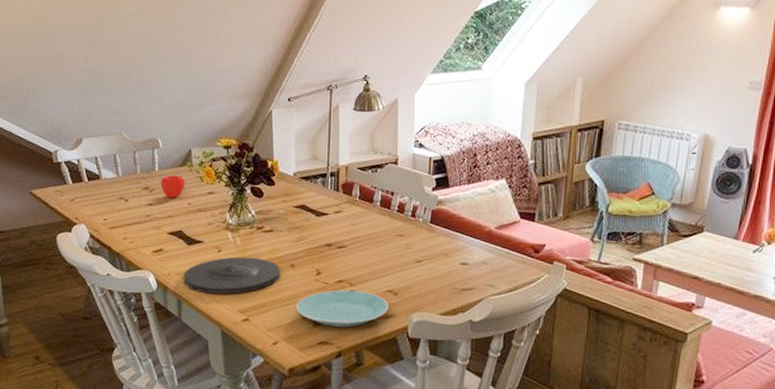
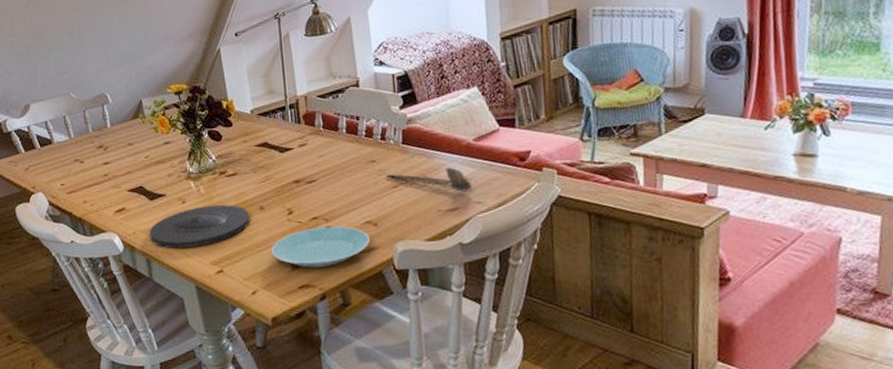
apple: present [160,175,186,198] -> none [114,128,140,154]
spoon: none [411,249,488,274] -> present [386,167,472,192]

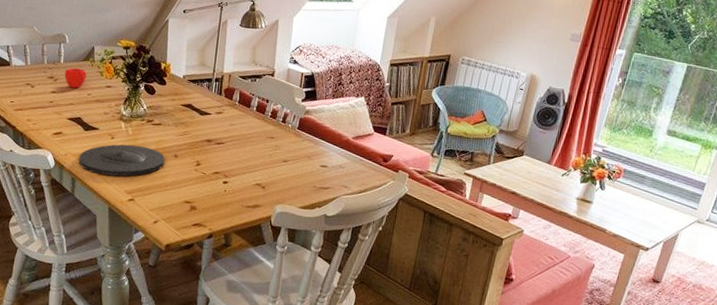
apple: none [114,128,140,154] -> present [64,68,87,89]
plate: present [272,225,370,268] -> none [176,180,257,213]
spoon: present [386,167,472,192] -> none [280,150,344,176]

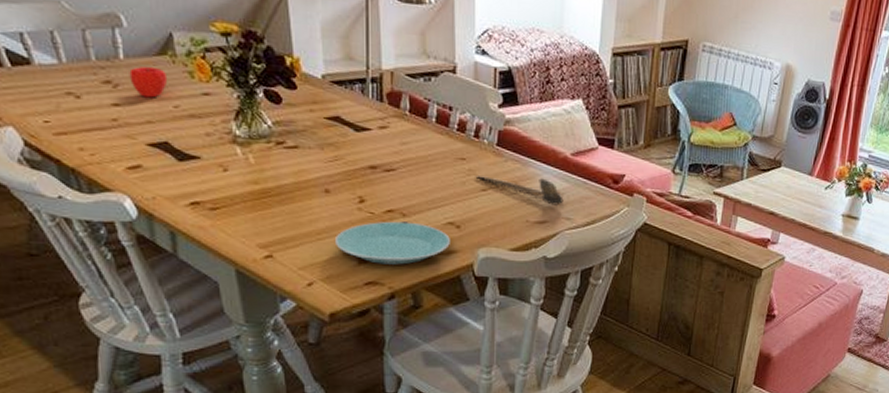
plate: present [78,144,165,177] -> none [175,178,312,225]
plate: none [176,180,257,213] -> present [335,221,450,265]
spoon: none [280,150,344,176] -> present [475,176,564,206]

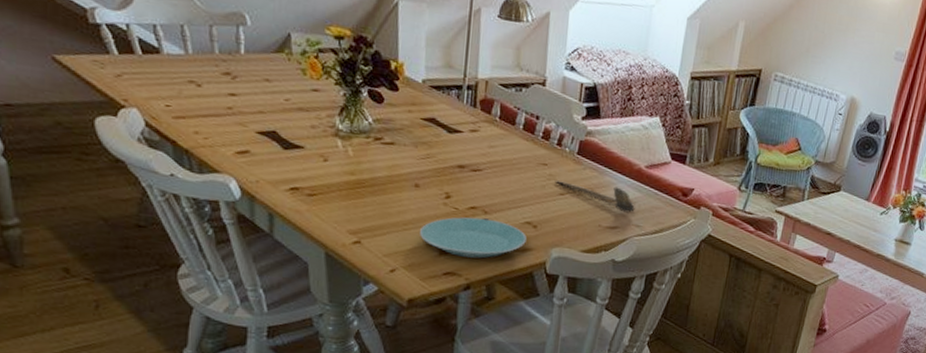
apple: present [129,66,168,98] -> none [247,62,282,91]

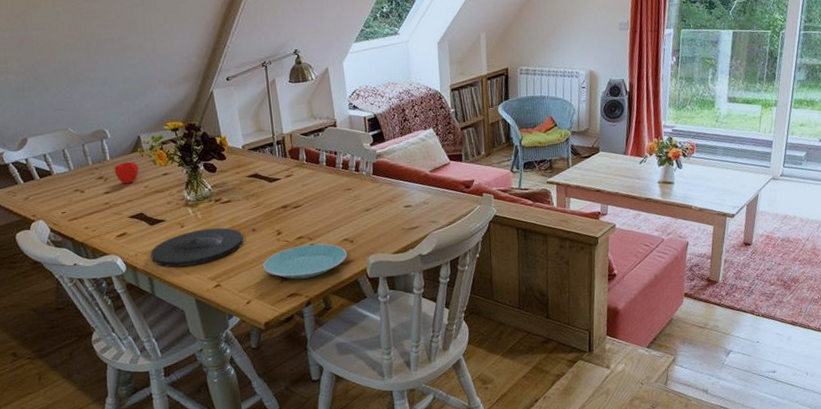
apple: none [247,62,282,91] -> present [114,161,140,184]
plate: none [276,168,402,212] -> present [150,227,244,267]
spoon: present [555,180,635,213] -> none [359,193,429,213]

